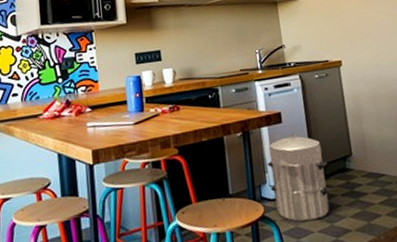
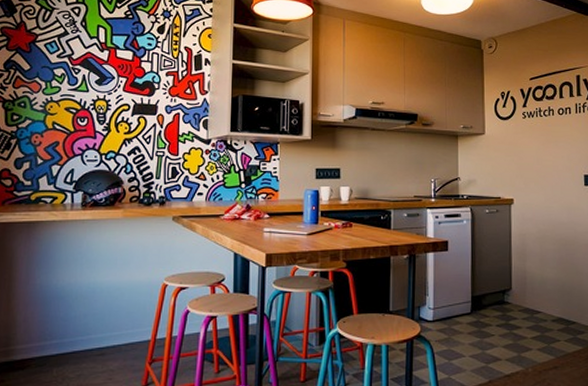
waste bin: present [267,133,331,222] -> none [428,262,487,345]

